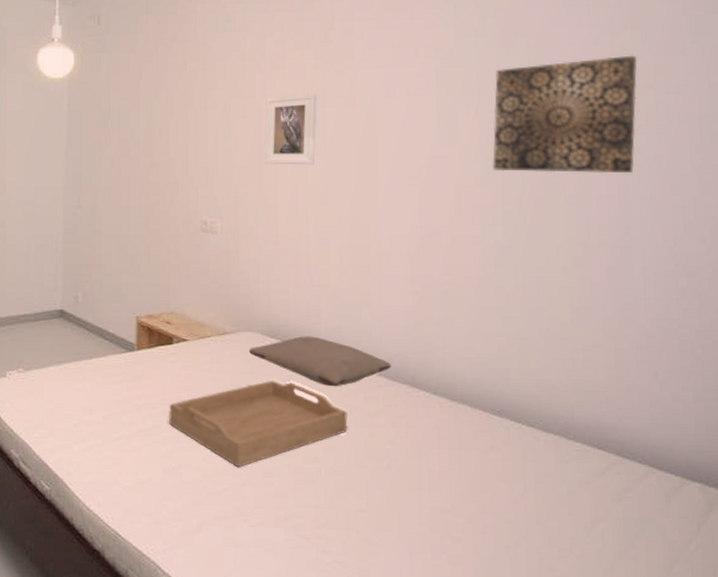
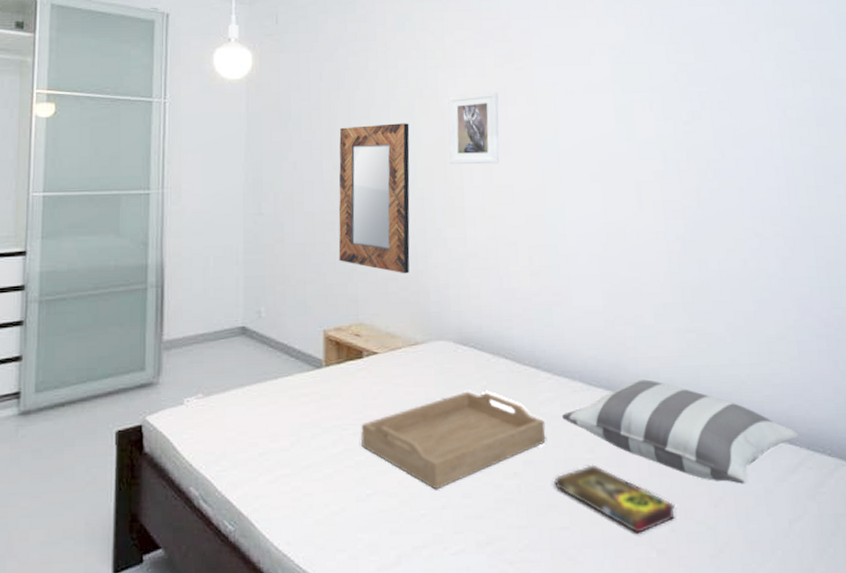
home mirror: none [153,123,226,268] -> present [338,123,410,274]
pillow: present [249,336,391,387] -> none [442,342,586,395]
book: none [352,455,474,523] -> present [553,464,676,535]
pillow: none [365,379,609,484] -> present [562,379,799,484]
wall art: present [492,55,638,174] -> none [666,51,799,166]

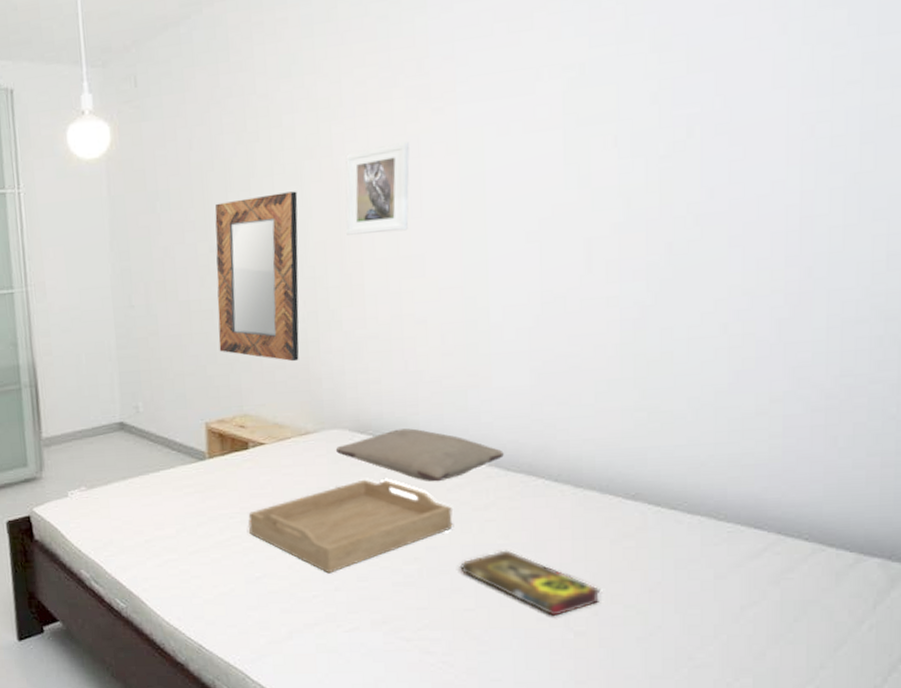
pillow: none [442,342,586,395] -> present [336,428,504,482]
pillow: present [562,379,799,484] -> none [473,463,769,570]

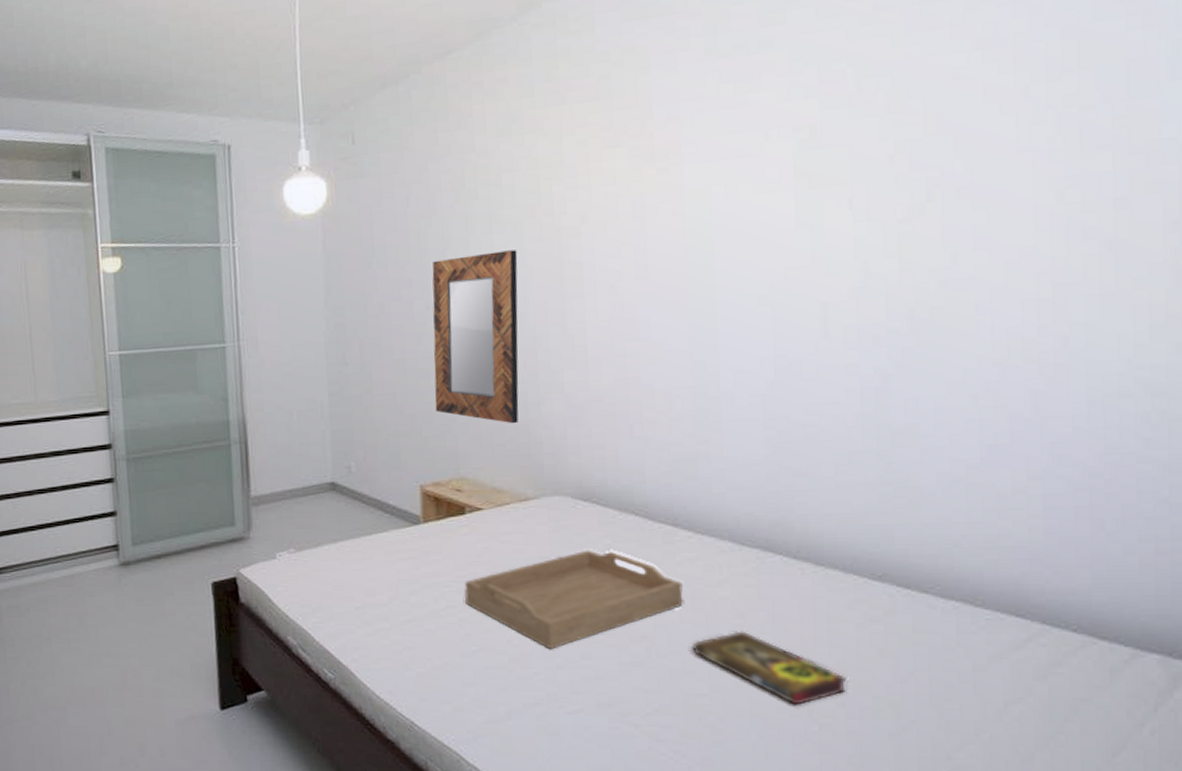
pillow: present [336,428,504,482] -> none [558,497,738,555]
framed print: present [345,142,410,235] -> none [567,201,634,295]

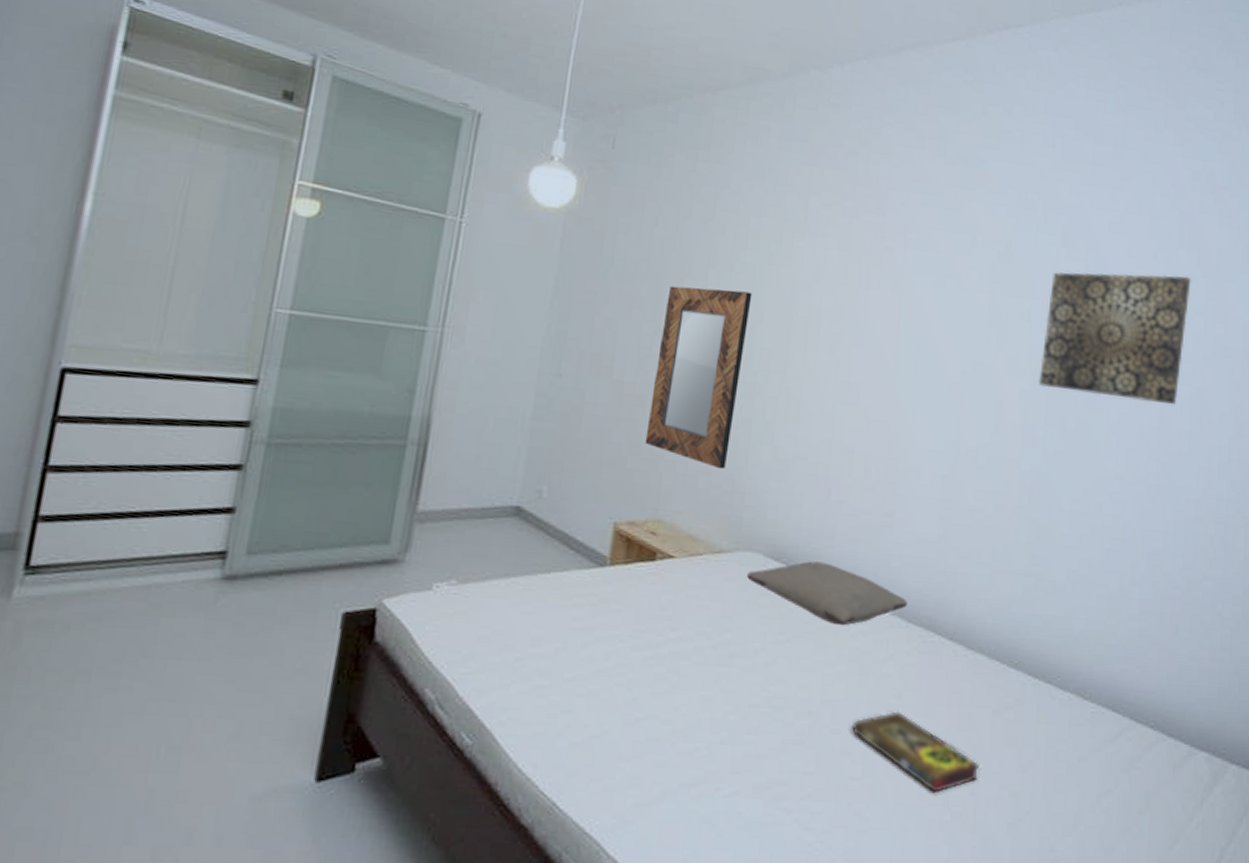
serving tray: present [464,550,683,650] -> none [638,613,852,722]
pillow: none [558,497,738,555] -> present [747,561,907,626]
wall art: none [871,106,1087,280] -> present [1038,272,1191,406]

